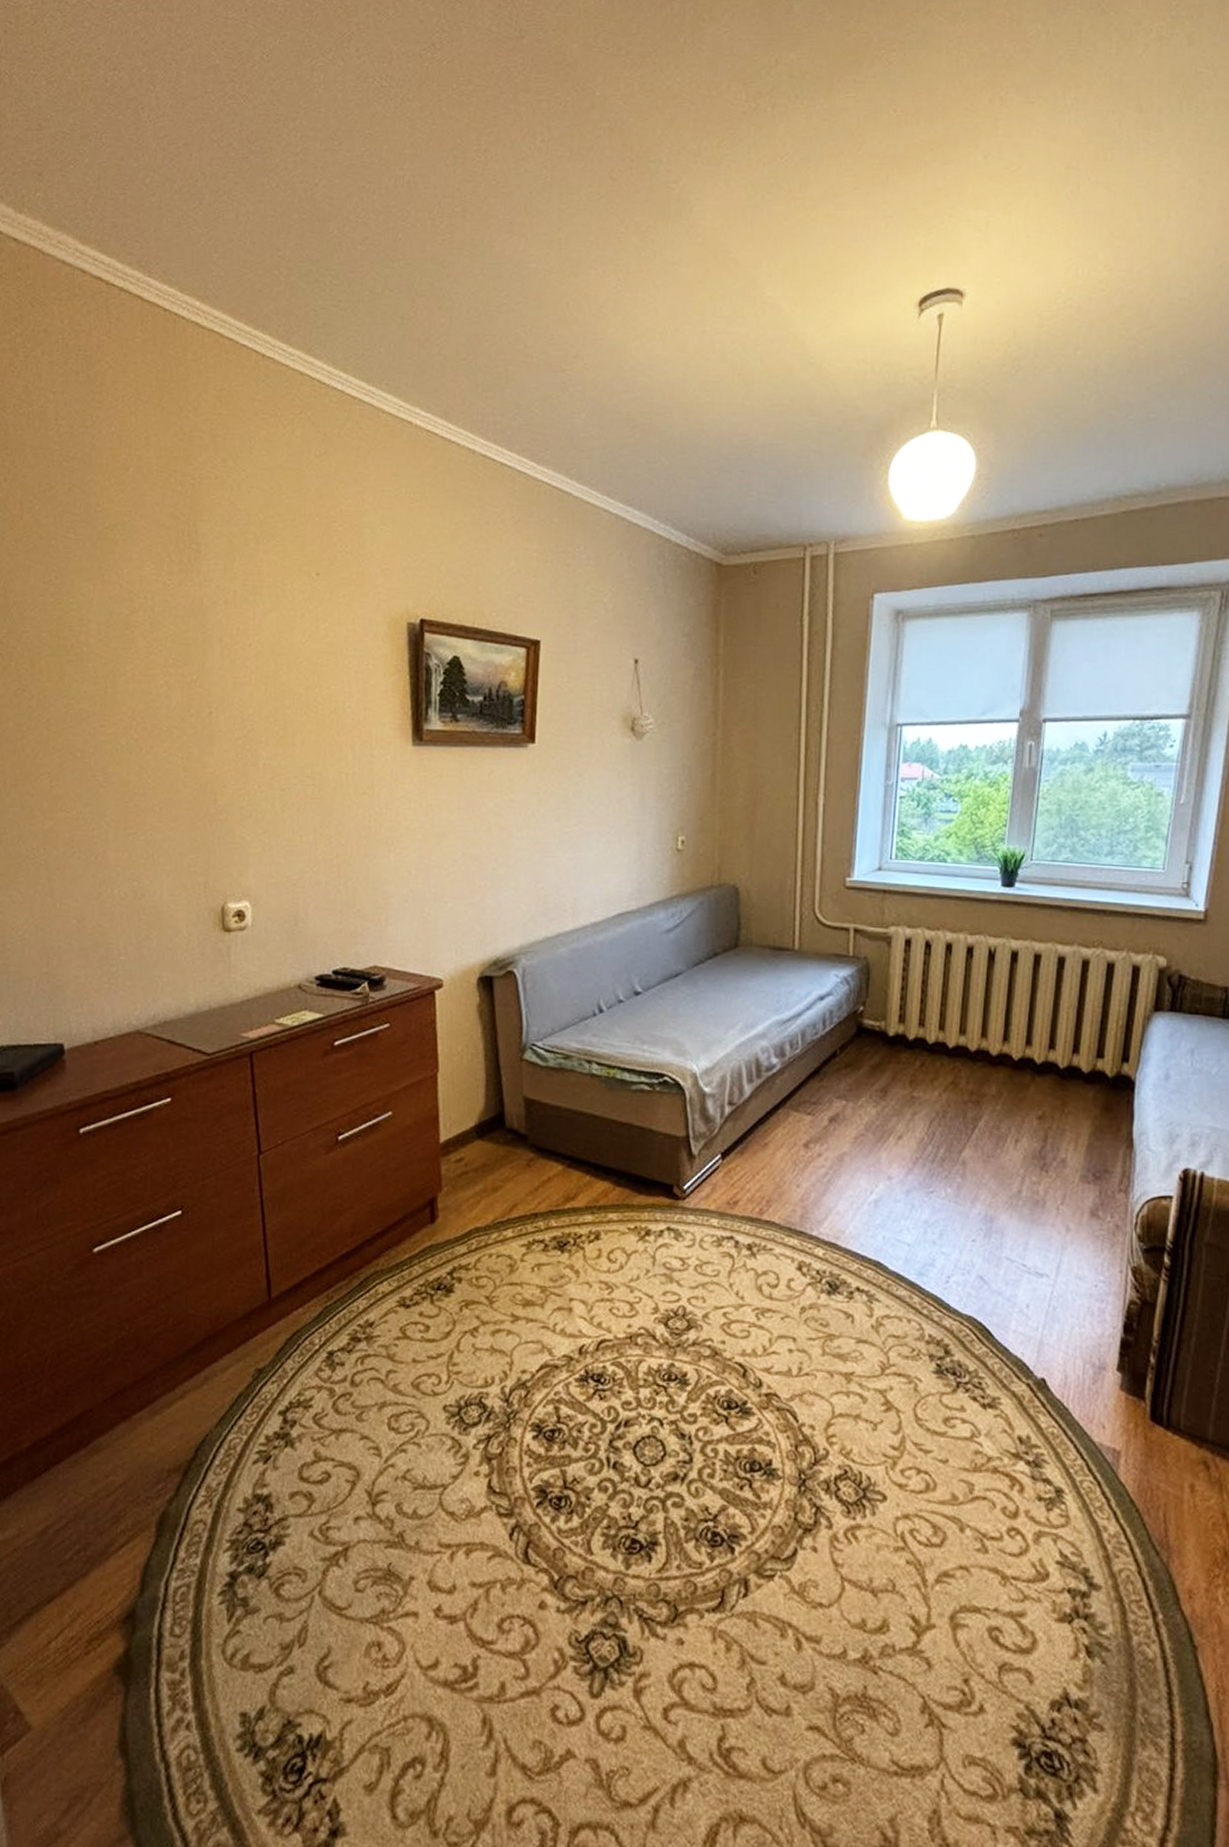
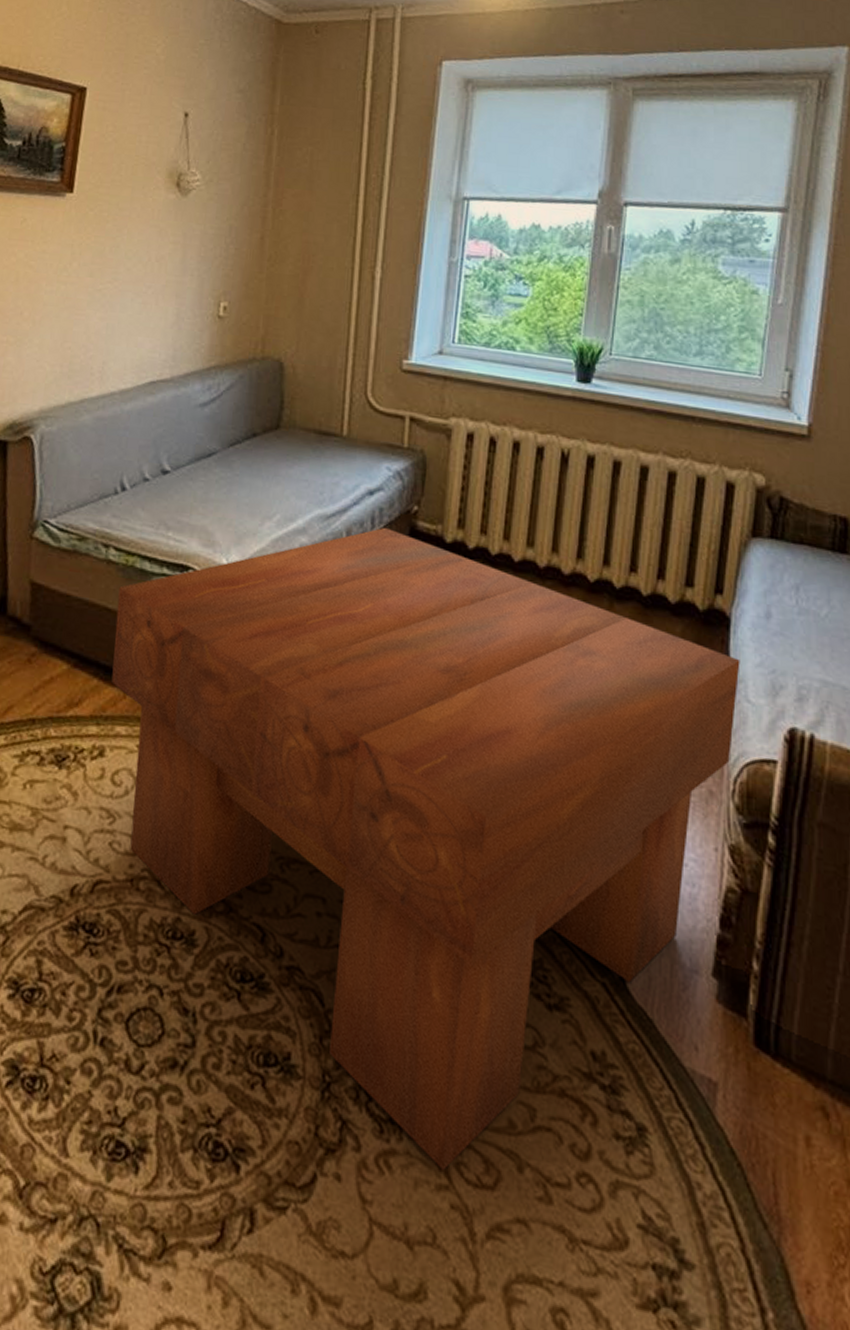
coffee table: none [602,1027,1143,1537] -> present [111,527,740,1172]

